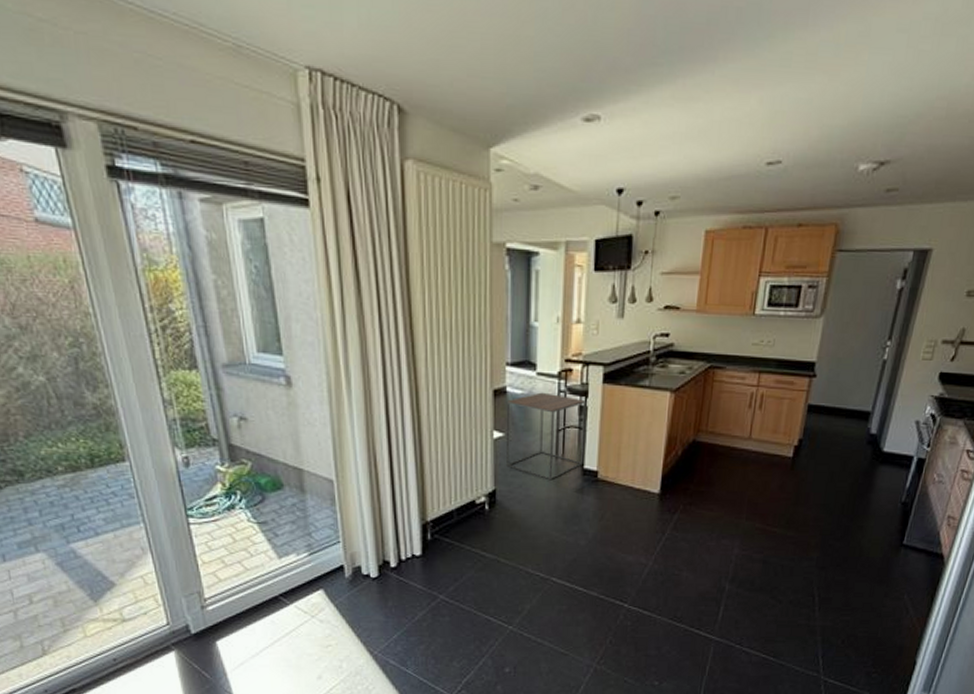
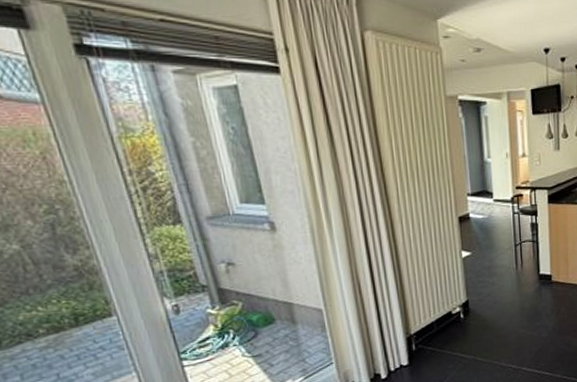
side table: present [506,392,587,481] -> none [470,215,539,287]

